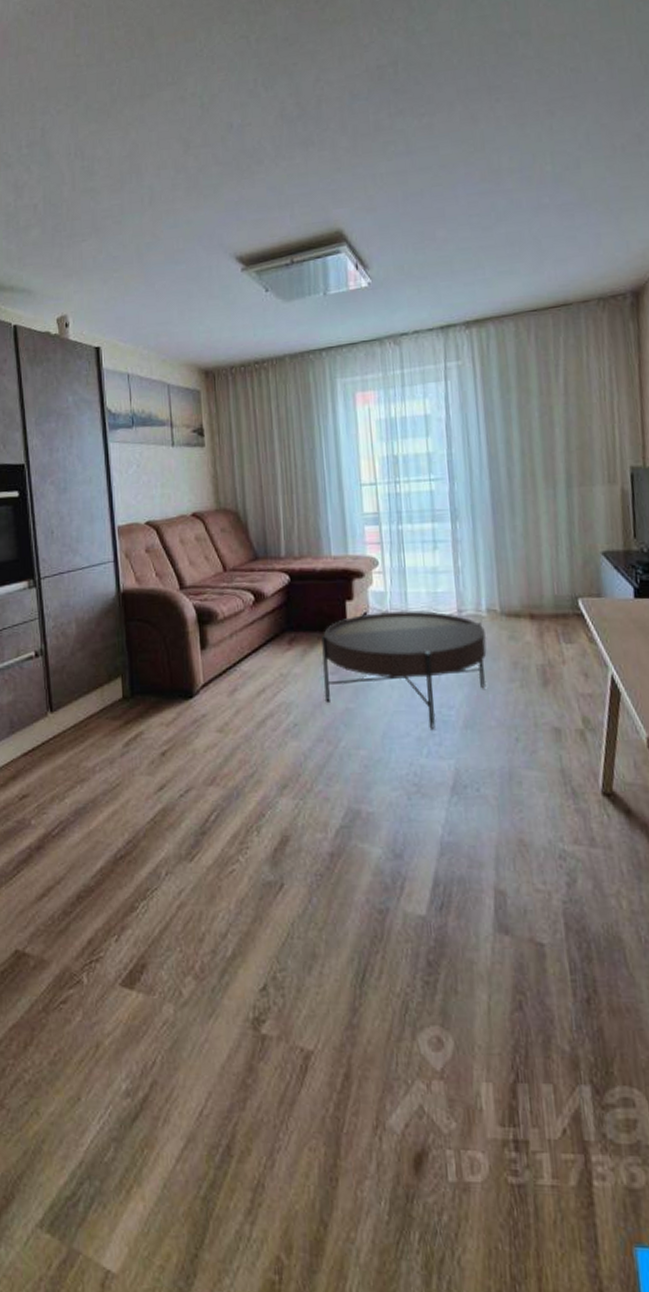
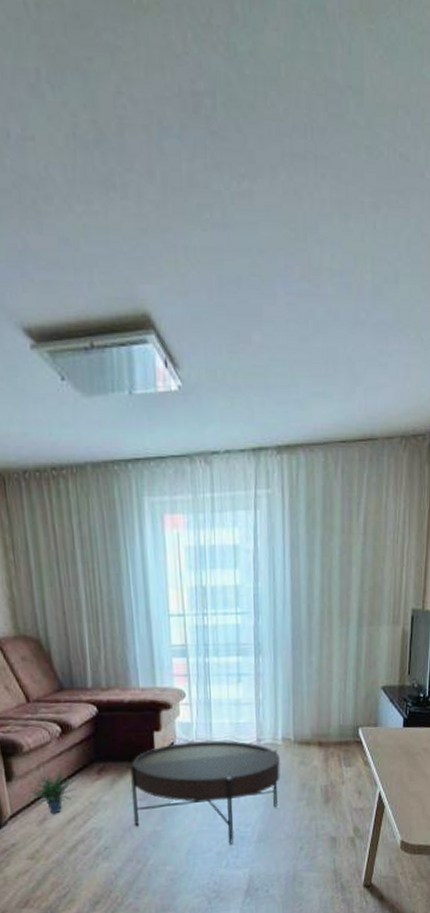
potted plant: none [222,639,267,684] -> present [29,770,76,813]

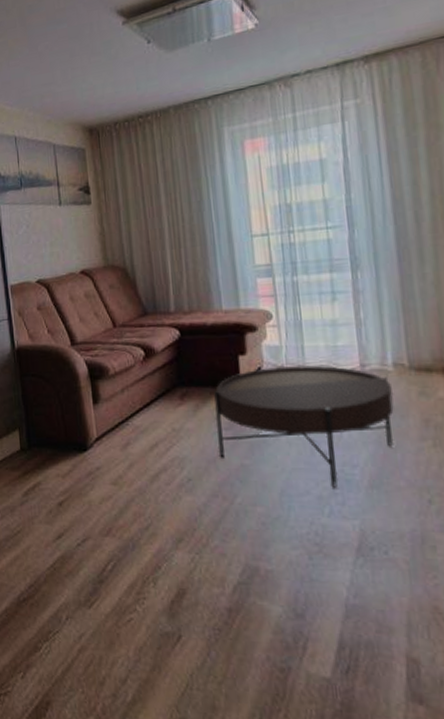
potted plant: present [29,770,76,813] -> none [114,394,159,438]

